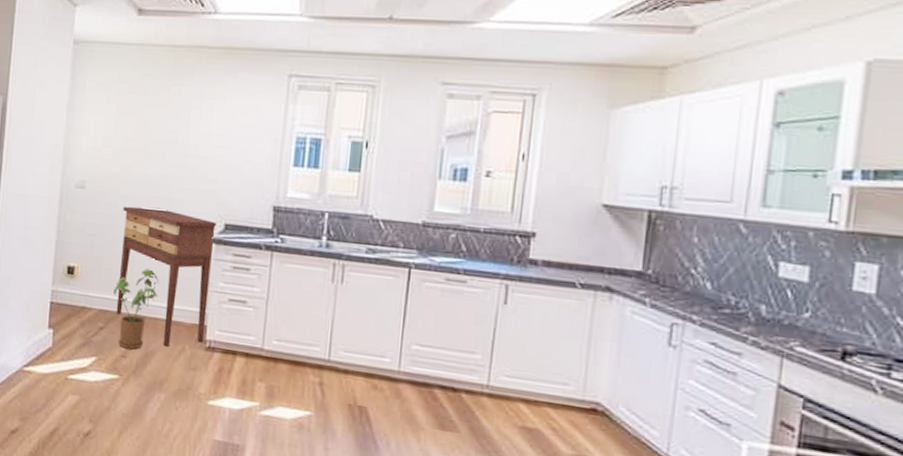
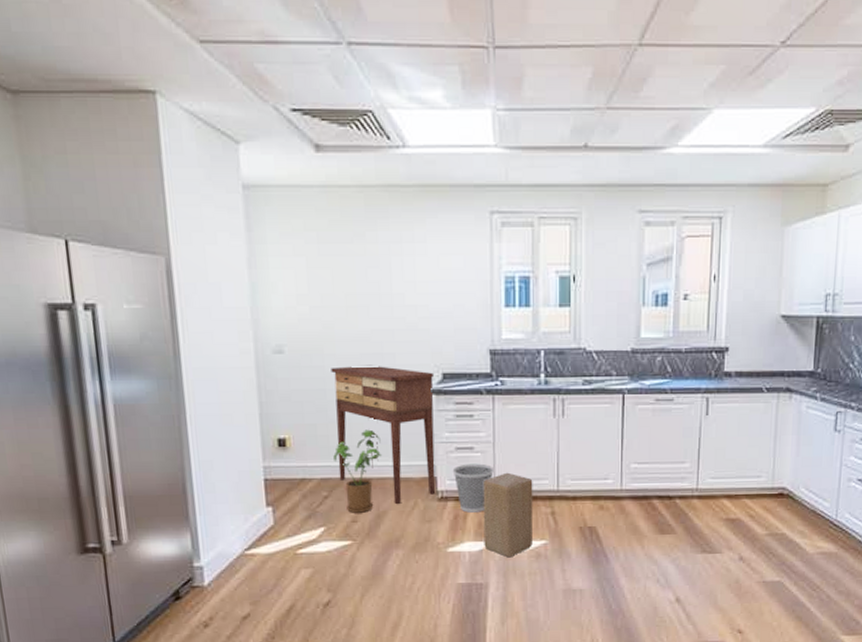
wastebasket: none [223,316,264,369] -> present [452,463,494,513]
wooden block: none [245,332,304,423] -> present [483,472,533,558]

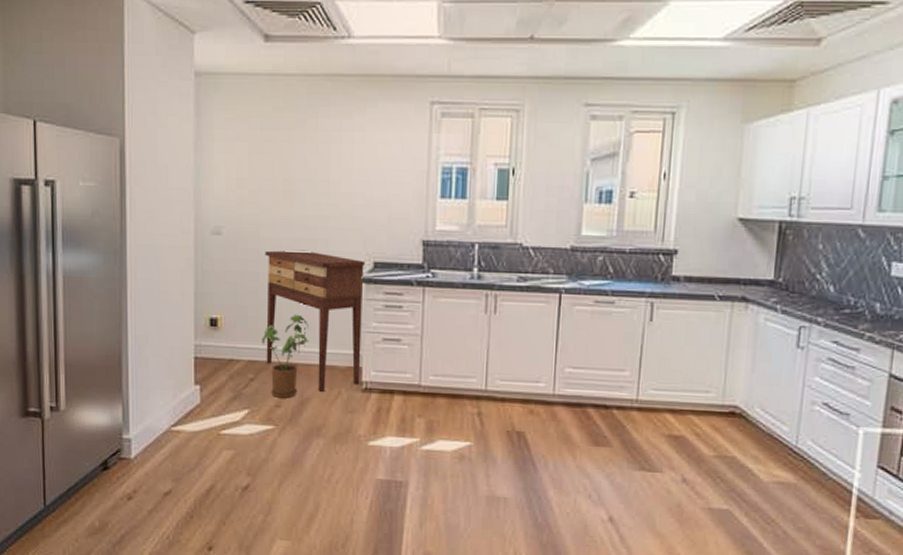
wastebasket: present [452,463,494,513] -> none [378,355,420,407]
wooden block: present [483,472,533,558] -> none [406,367,460,457]

